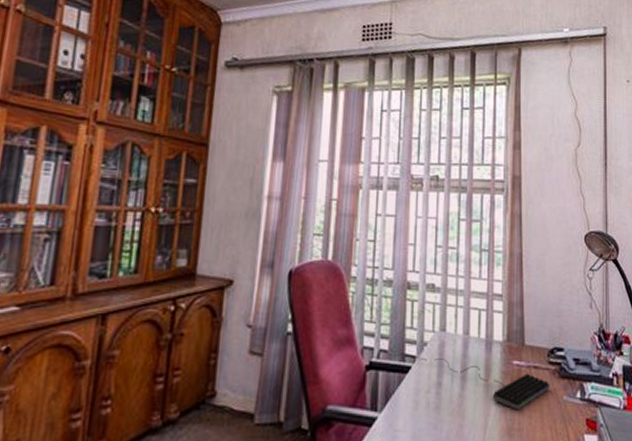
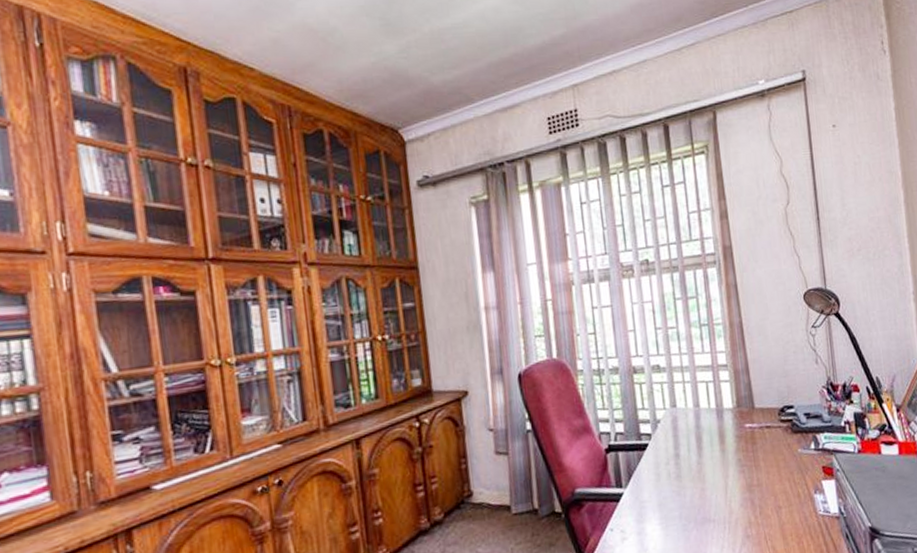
keyboard: present [402,352,550,410] -> none [637,432,784,468]

